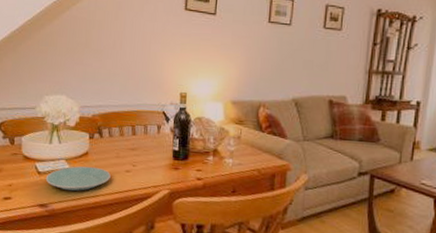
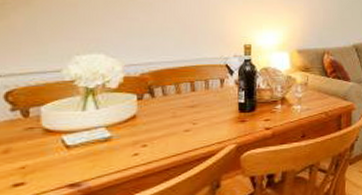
plate: present [45,166,111,191] -> none [77,130,166,163]

